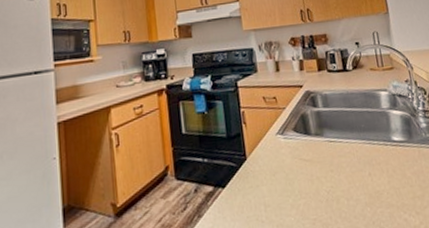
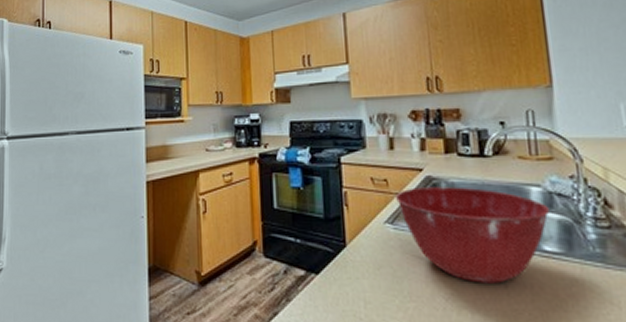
mixing bowl: none [284,97,395,175] -> present [396,187,549,284]

